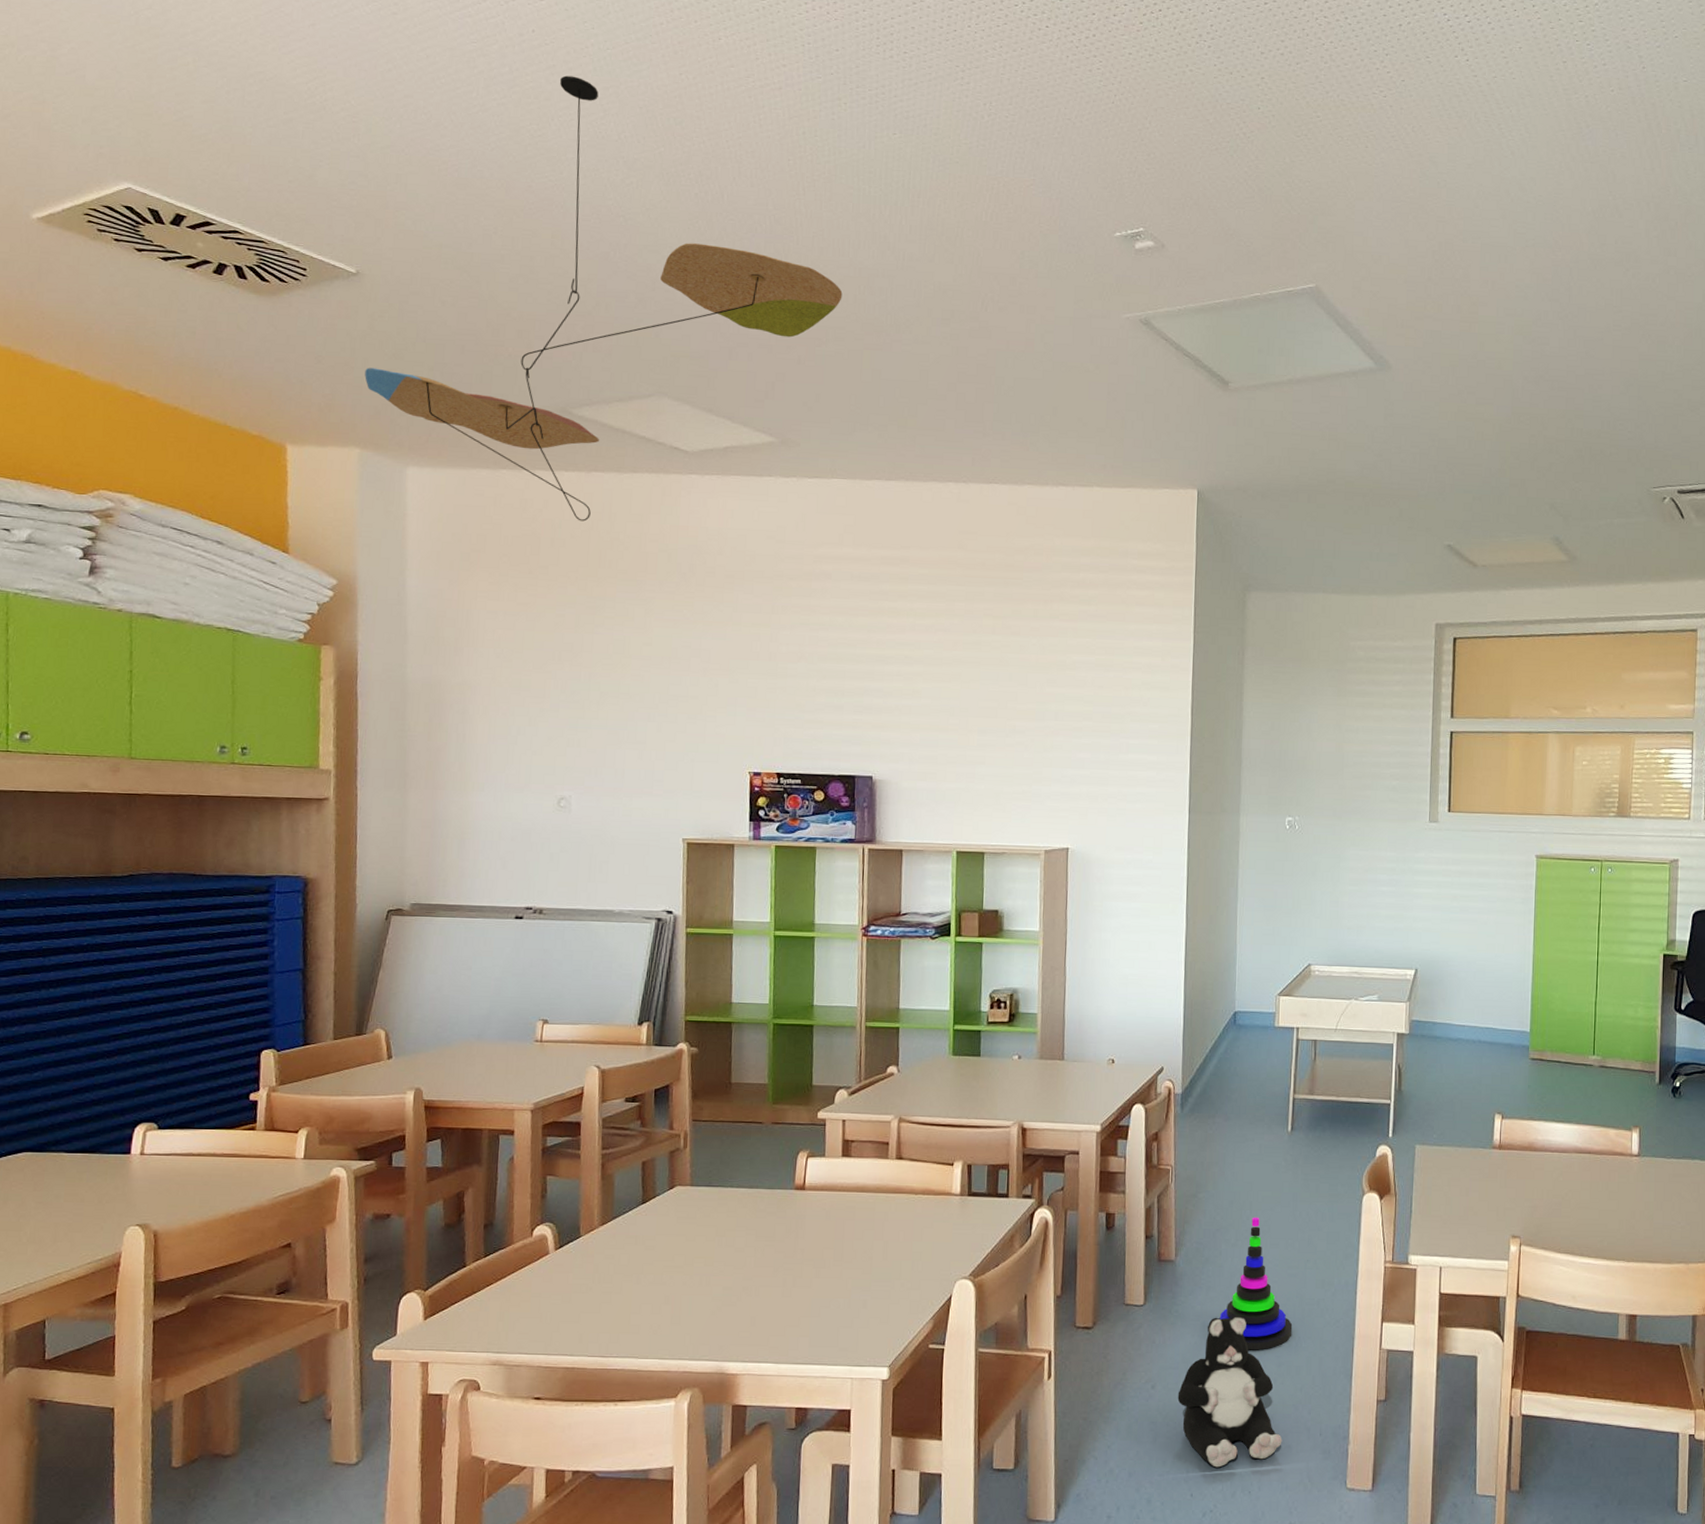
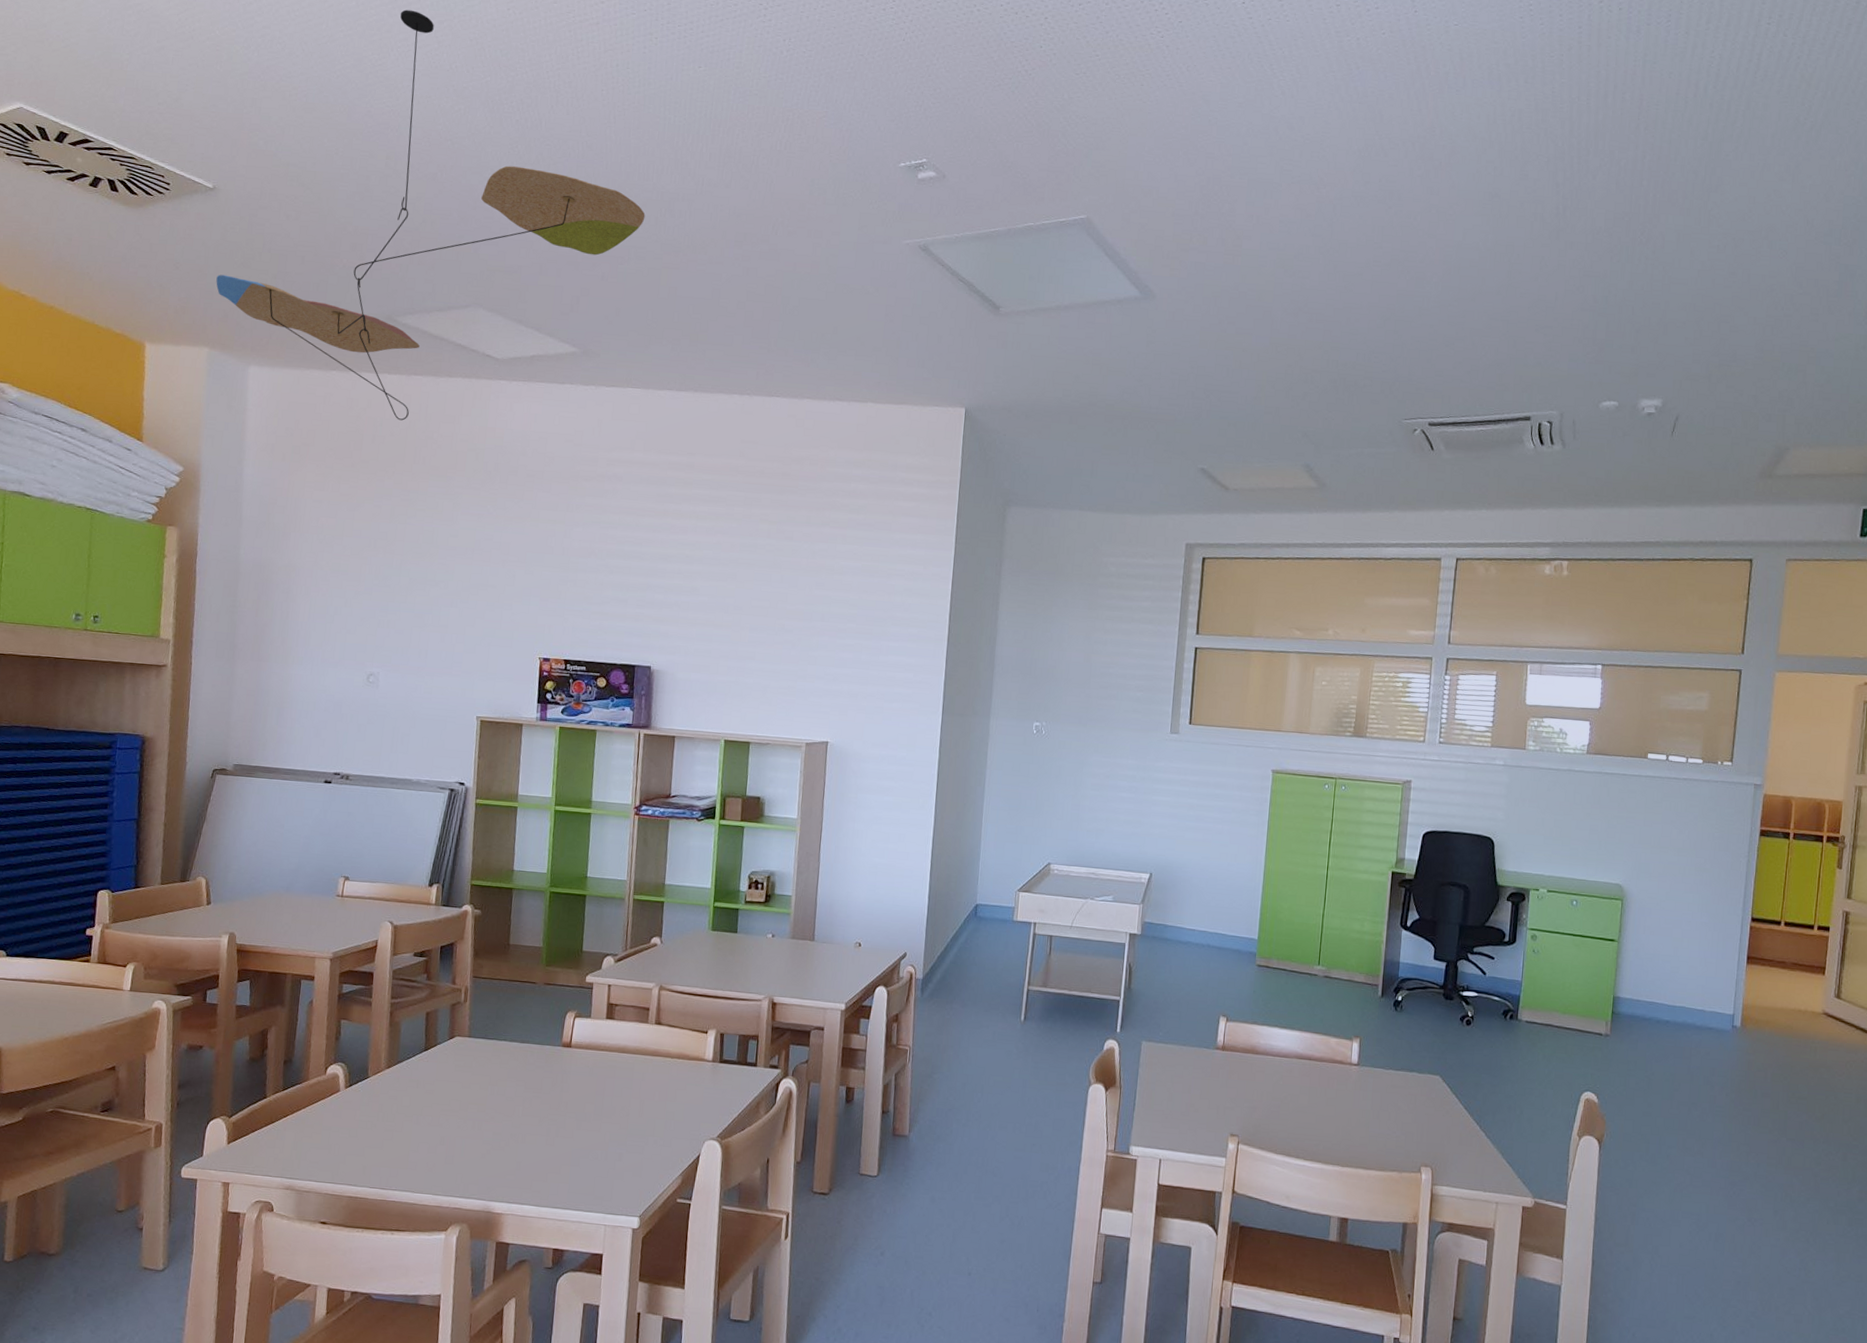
plush toy: present [1177,1315,1283,1468] -> none [904,1191,1001,1334]
stacking toy: present [1218,1217,1293,1350] -> none [946,1099,1016,1226]

